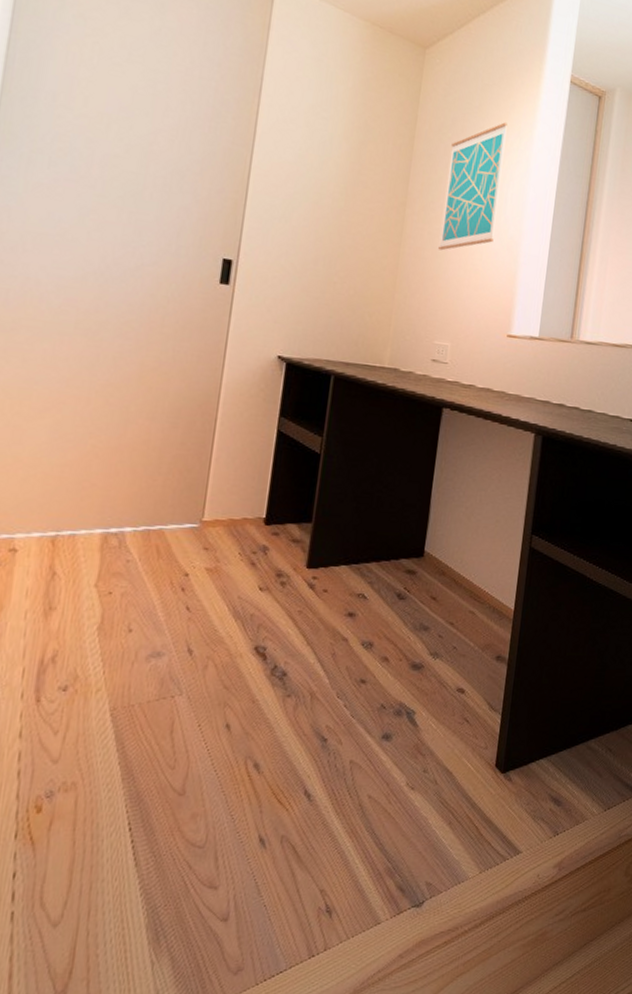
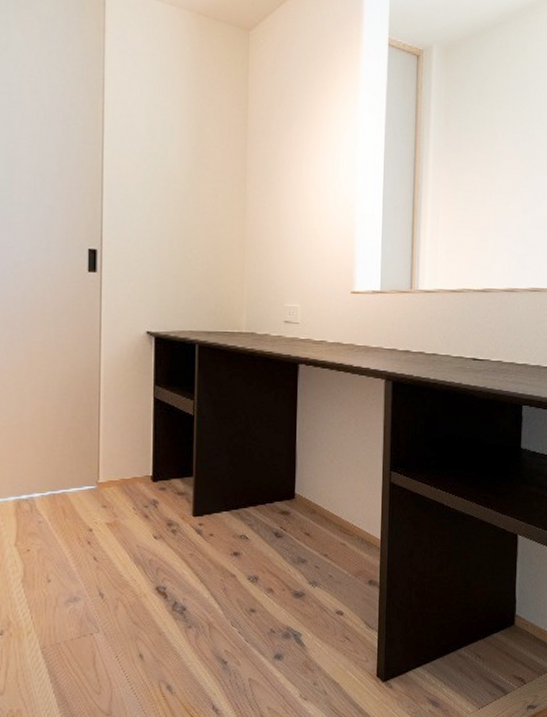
wall art: present [438,122,509,251] -> none [280,92,334,220]

